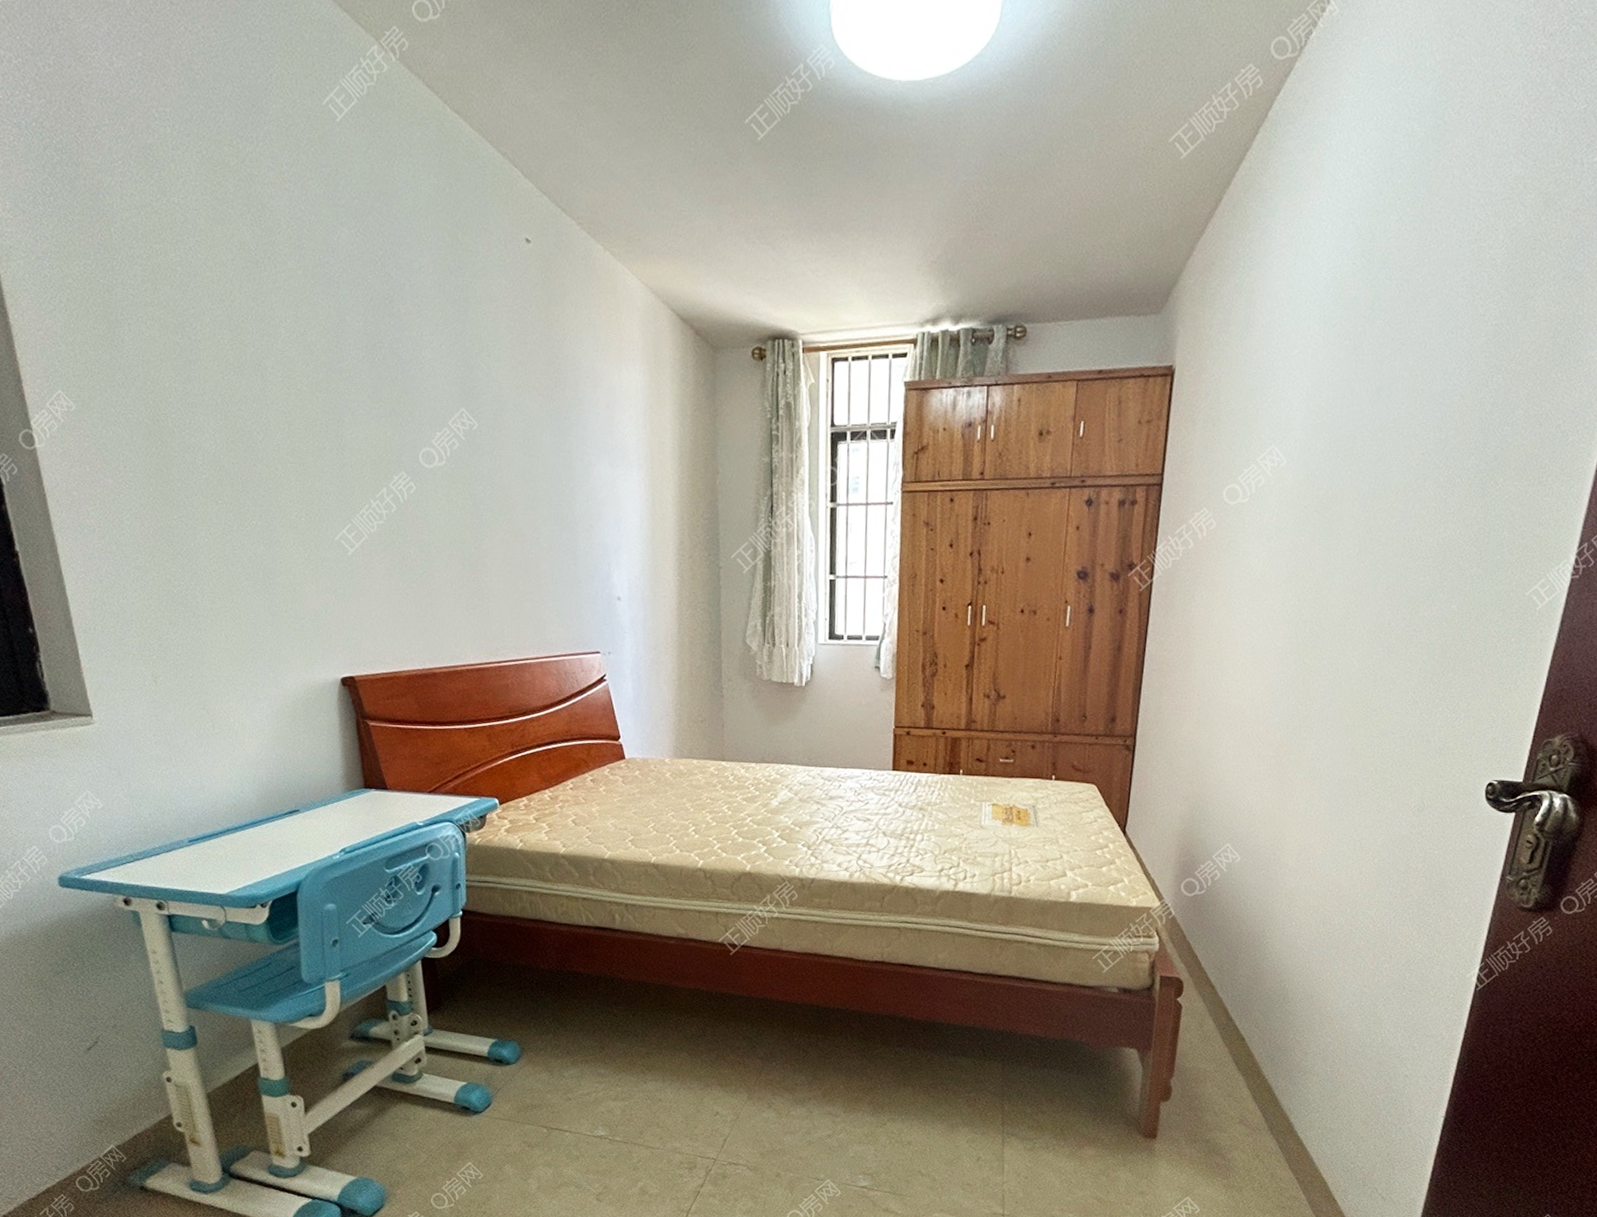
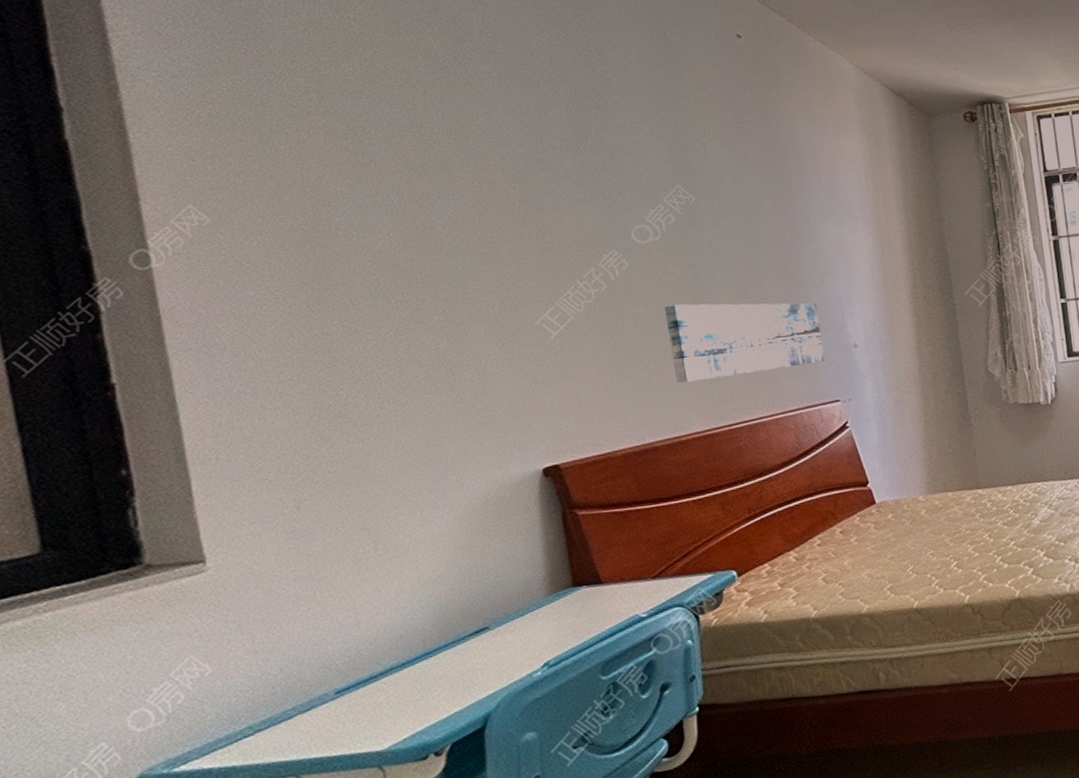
wall art: none [446,534,589,614] -> present [664,303,824,383]

